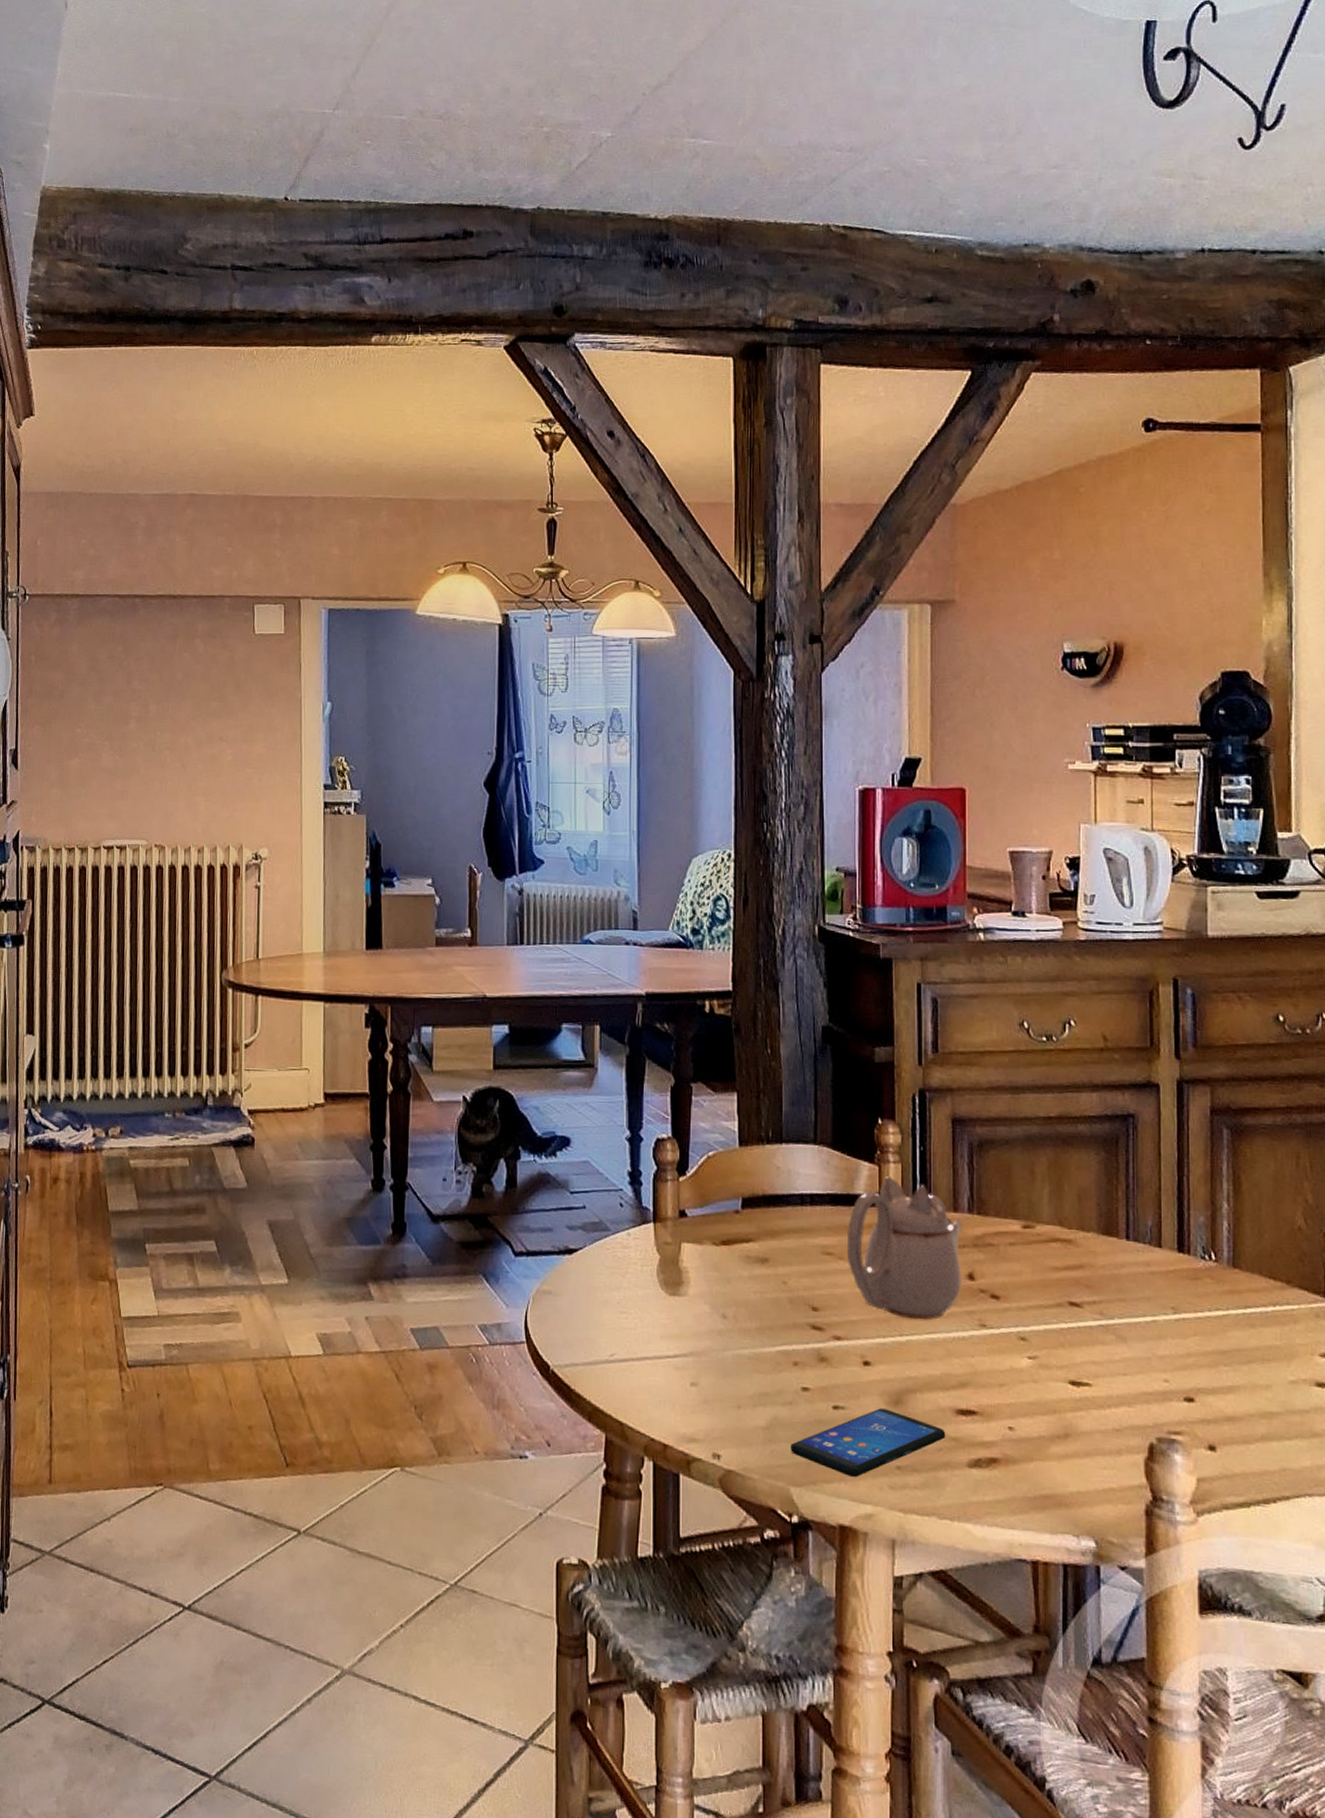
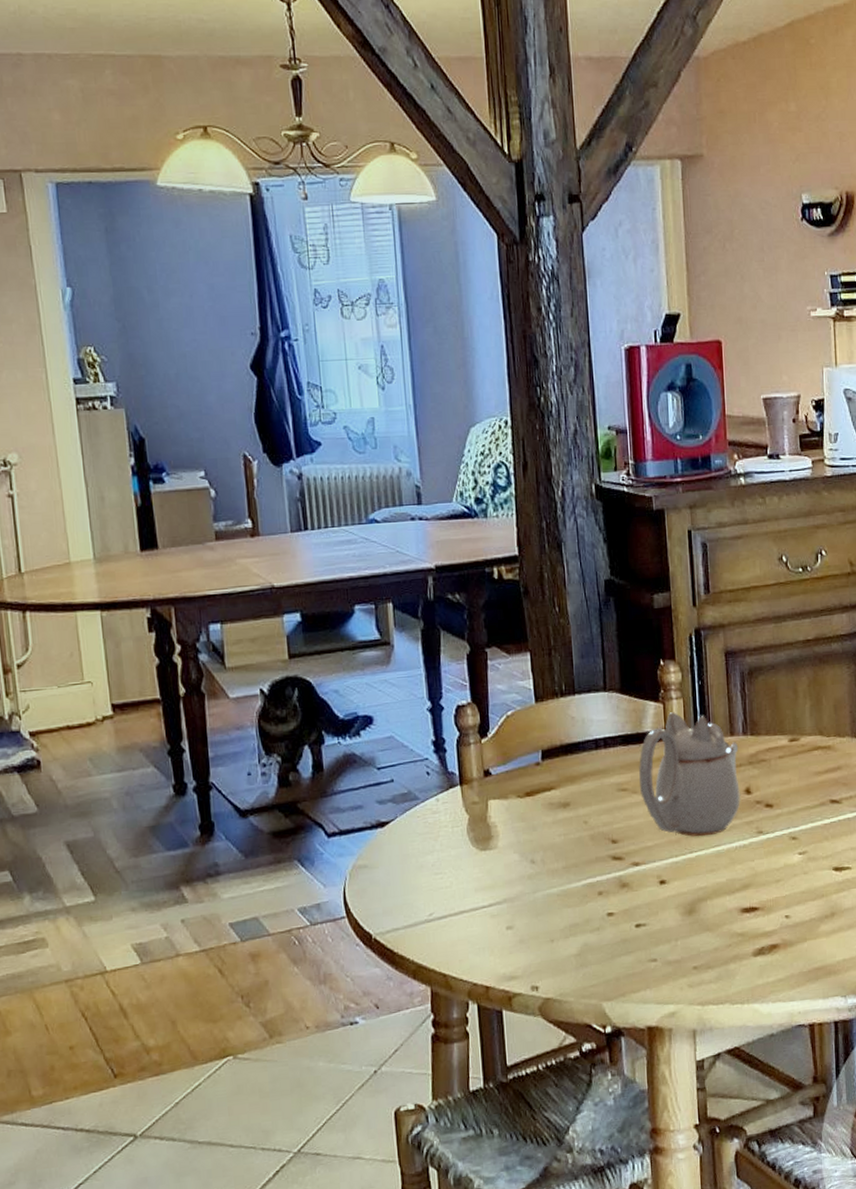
smartphone: present [791,1408,946,1477] -> none [600,919,734,983]

